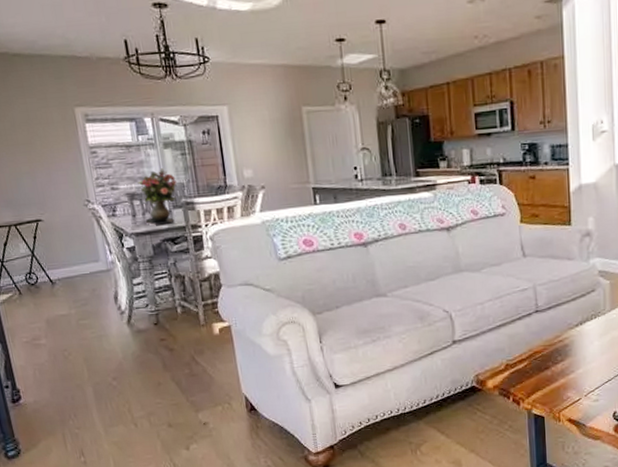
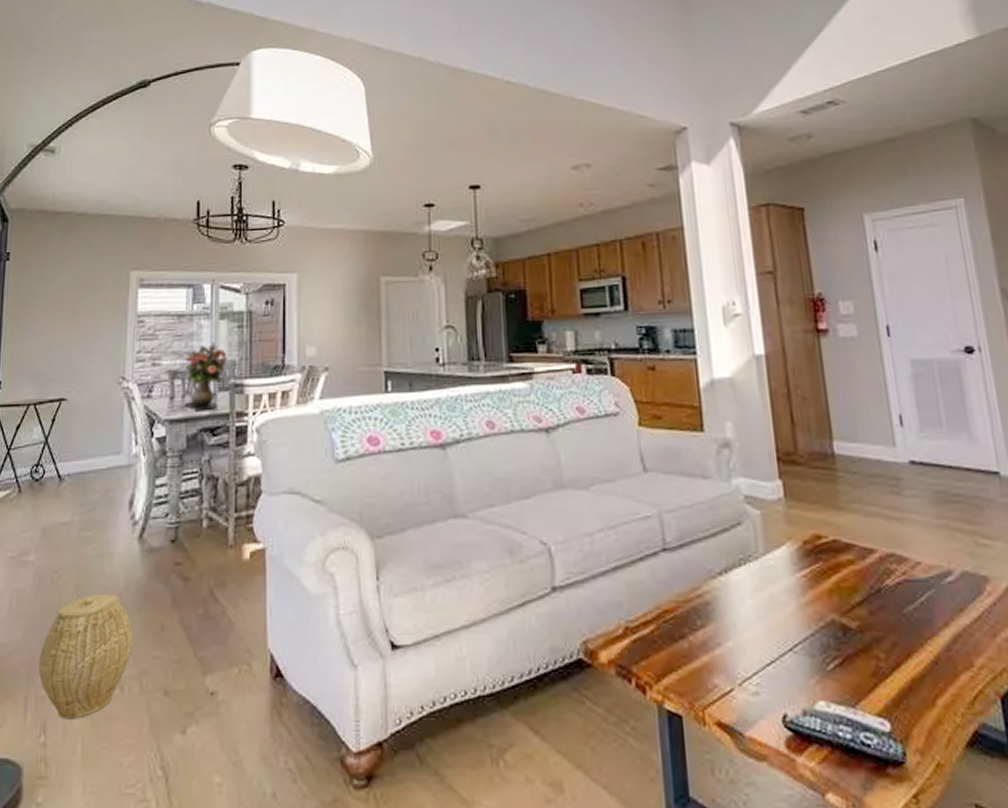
woven basket: none [66,362,139,446] -> present [38,593,134,720]

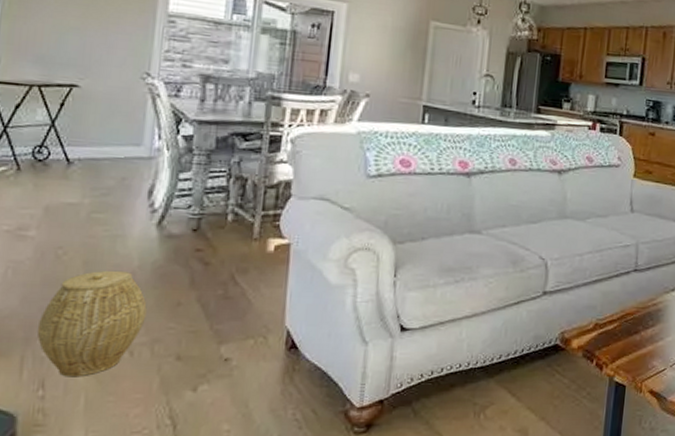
bouquet: present [183,342,229,412] -> none [215,54,268,118]

